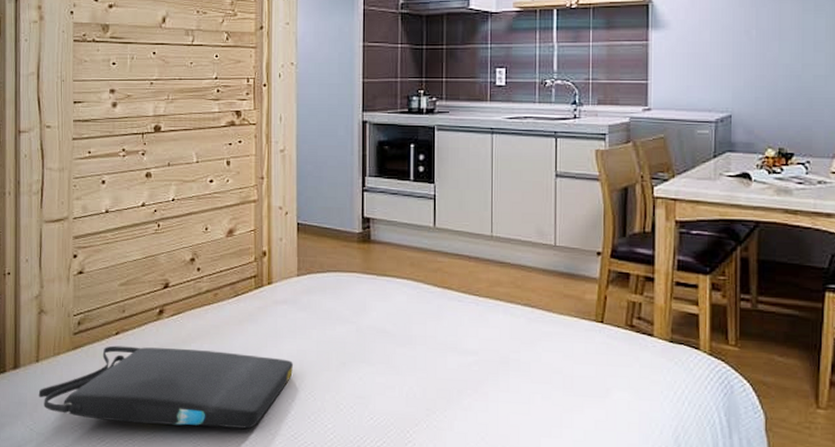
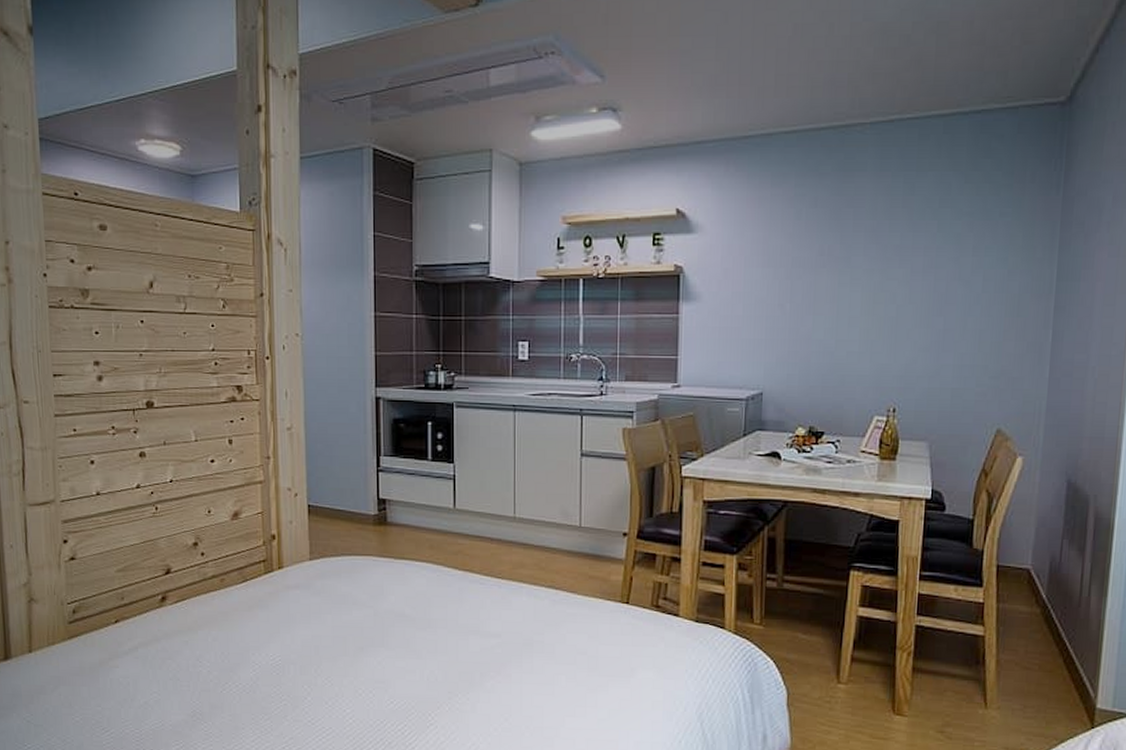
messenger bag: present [38,345,293,429] -> none [33,634,308,716]

